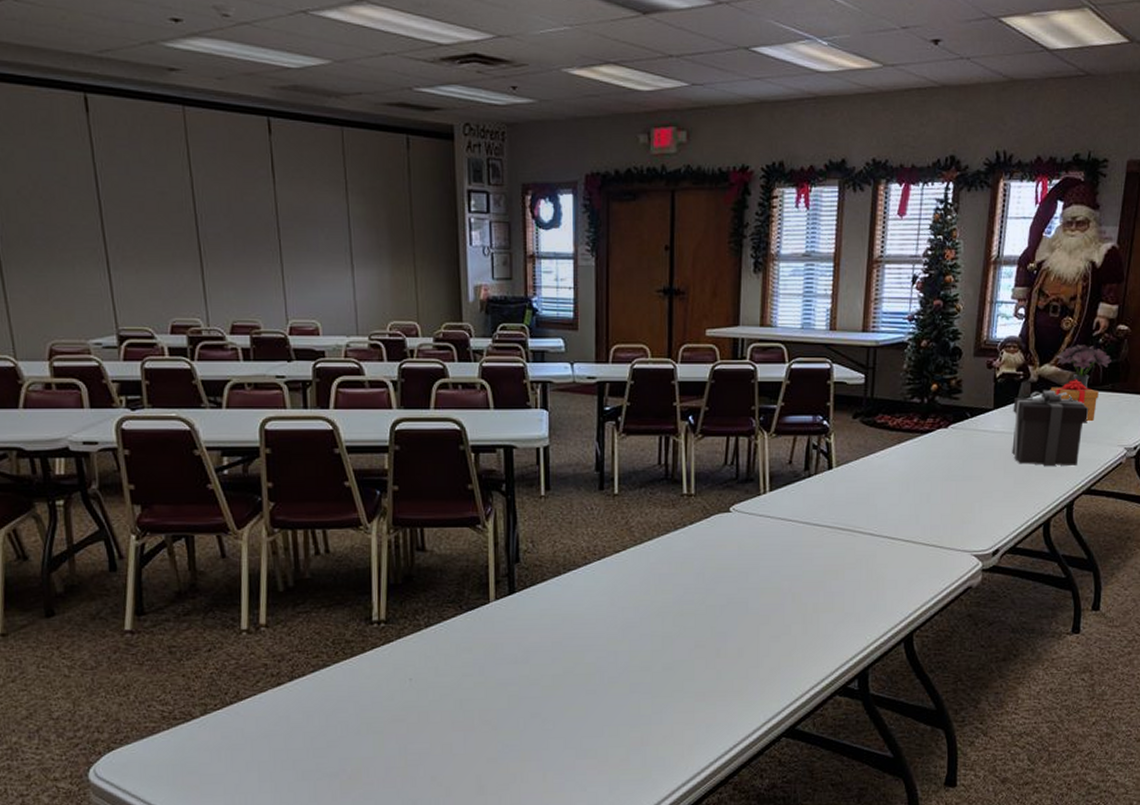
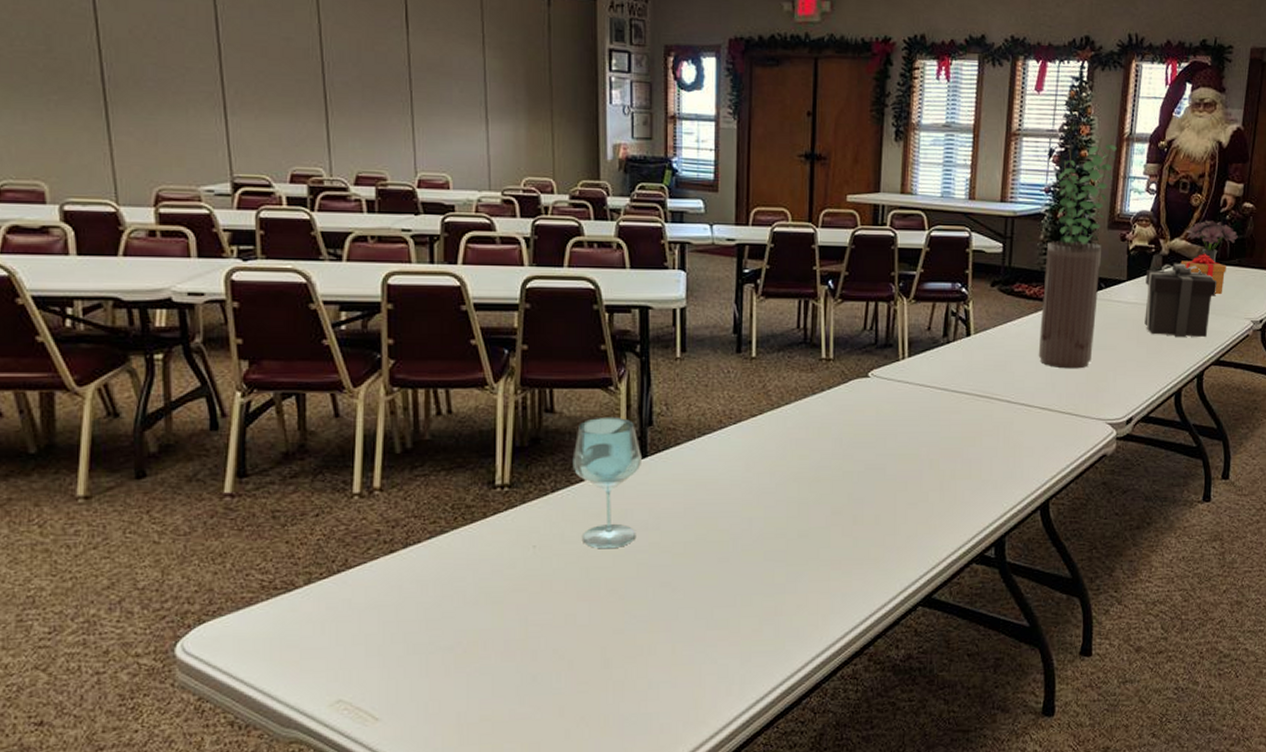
wine glass: none [444,554,511,682] -> present [572,416,643,549]
vase: none [901,256,983,501] -> present [1038,132,1117,369]

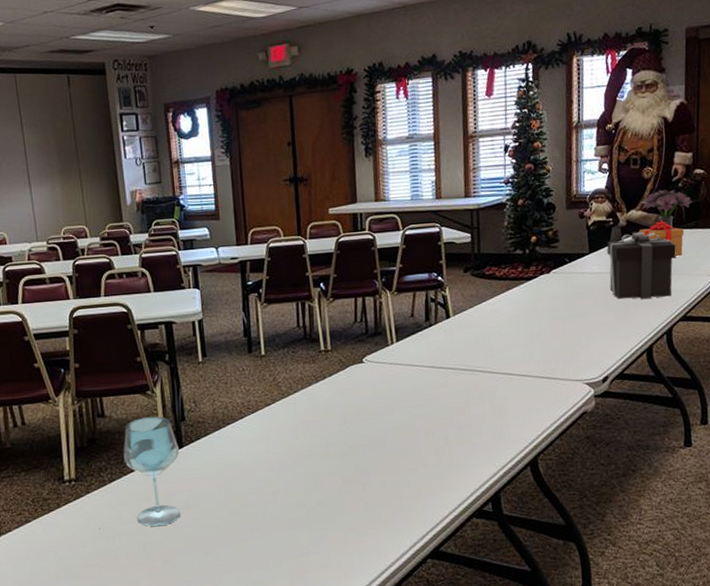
vase: present [1038,132,1117,369] -> none [511,122,567,338]

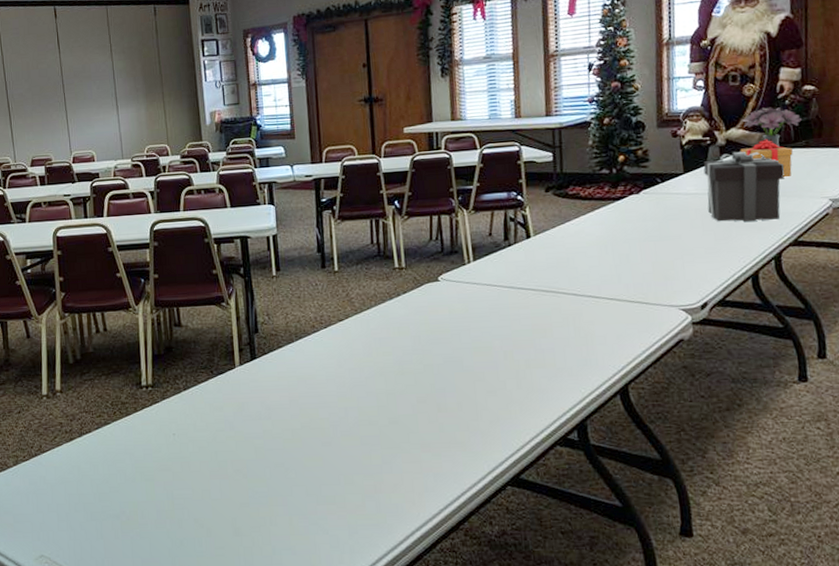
wine glass: present [123,416,181,527] -> none [198,327,253,436]

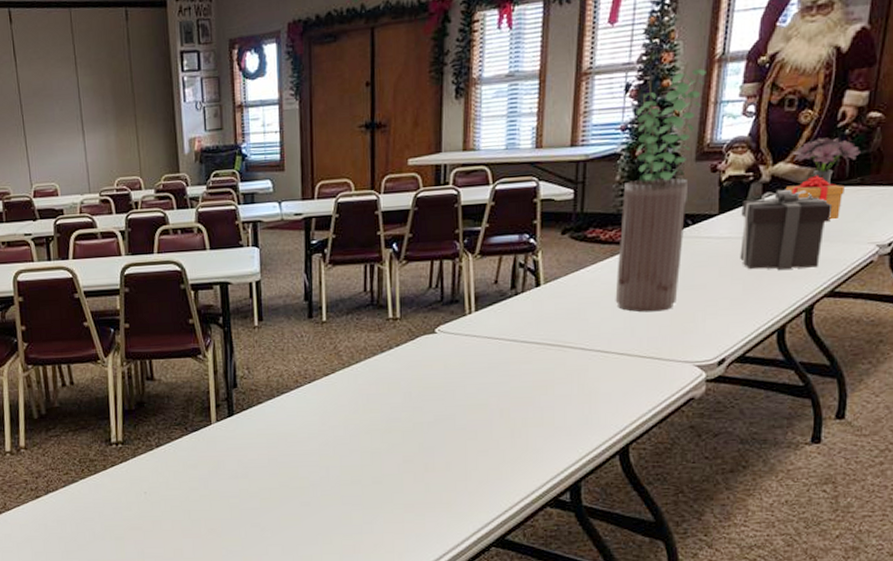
vase: none [596,40,657,261] -> present [615,55,706,312]

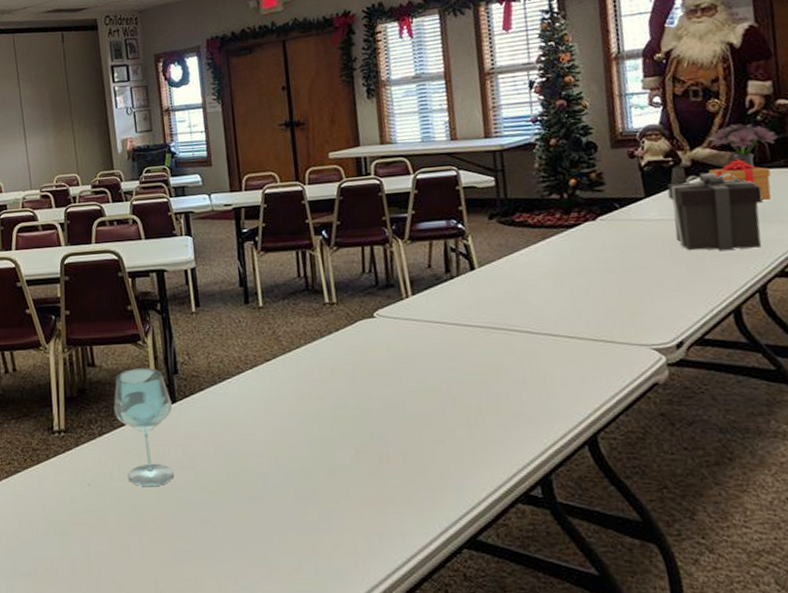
wine glass: none [171,381,230,495] -> present [113,367,174,487]
vase: present [615,55,706,312] -> none [543,54,619,295]

